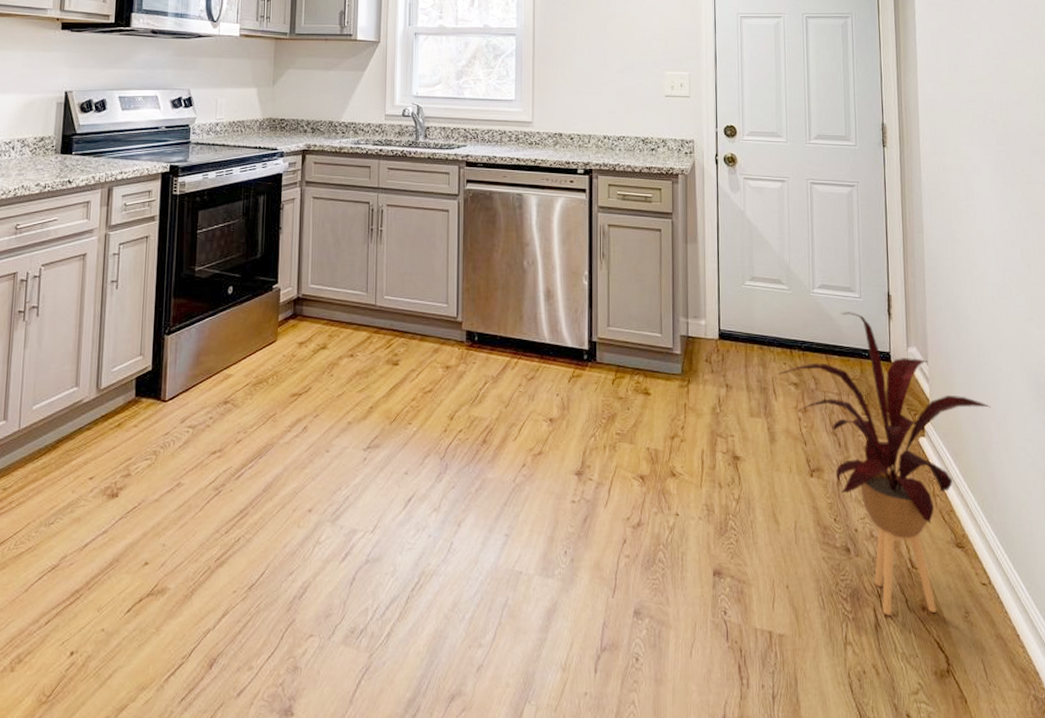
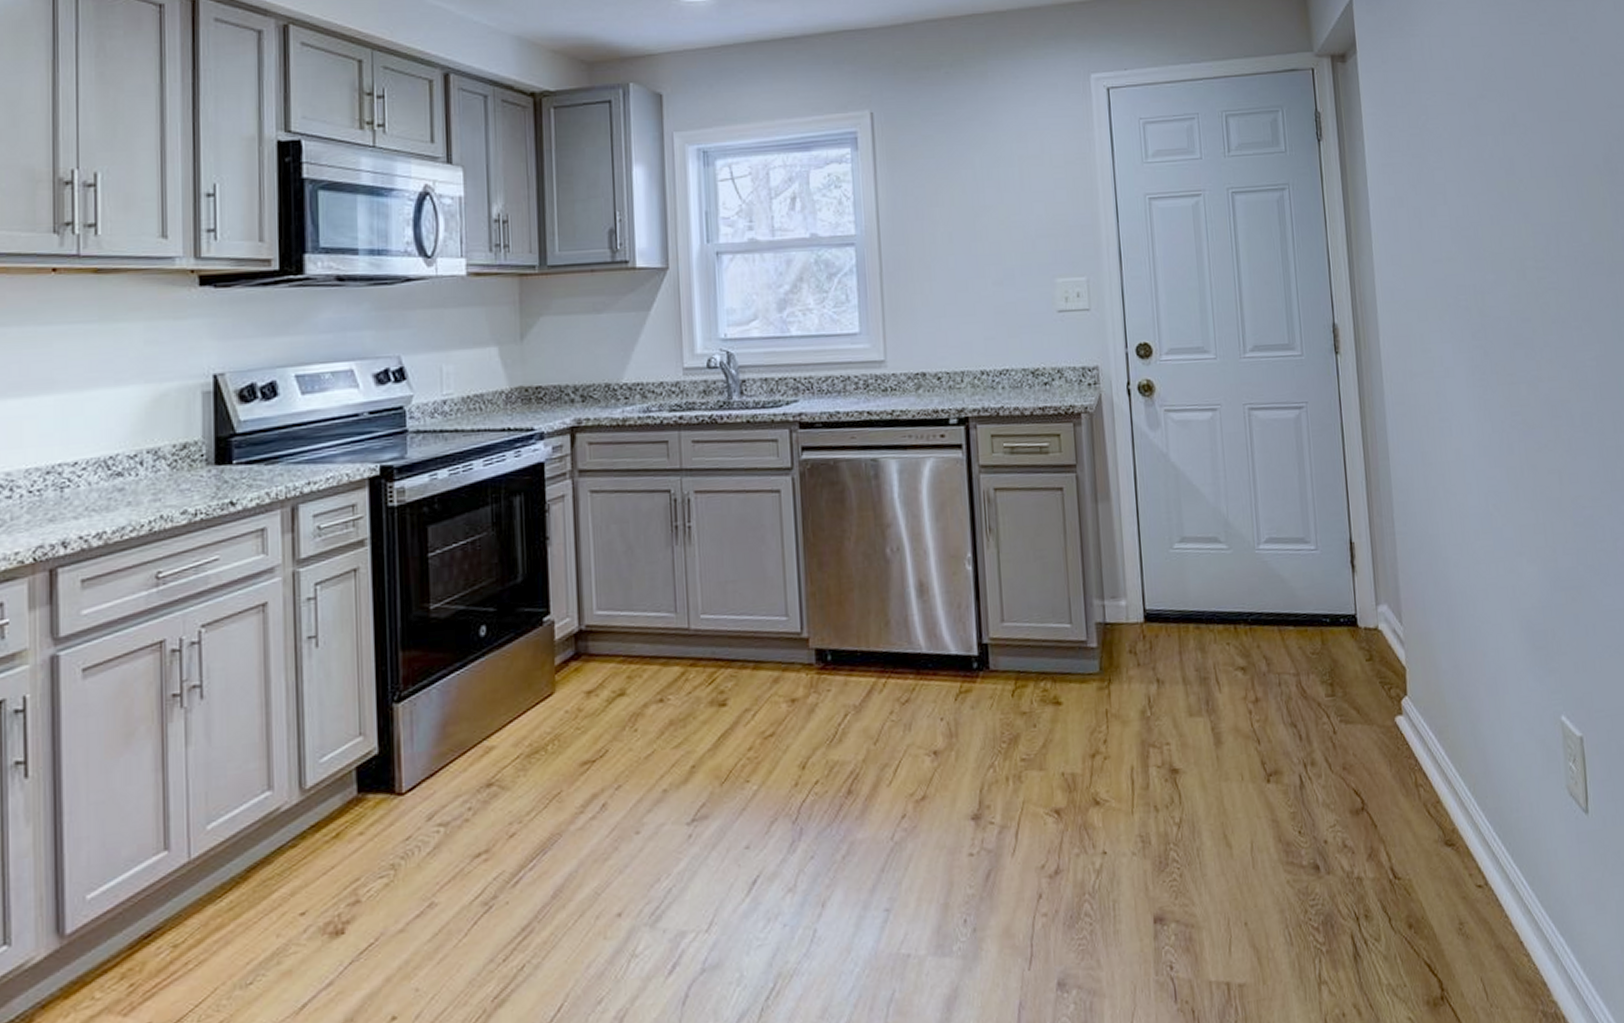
house plant: present [776,312,991,616] -> none [1218,568,1479,942]

